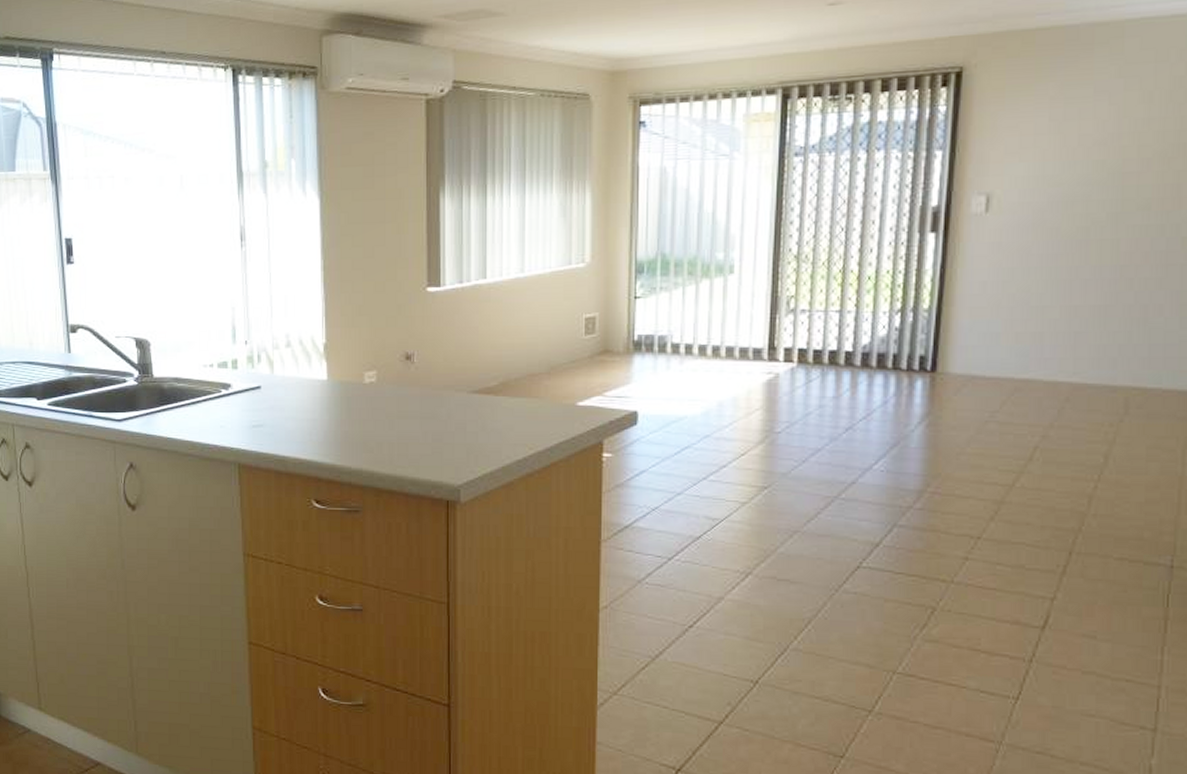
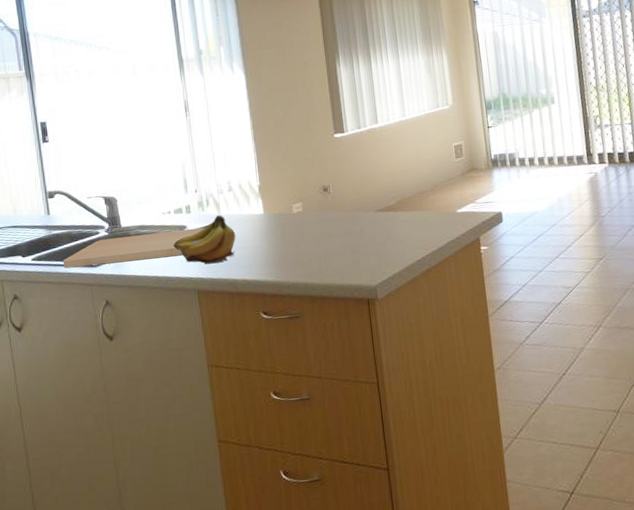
cutting board: none [83,388,253,420] -> present [62,227,205,269]
fruit: none [213,375,290,434] -> present [173,215,236,264]

